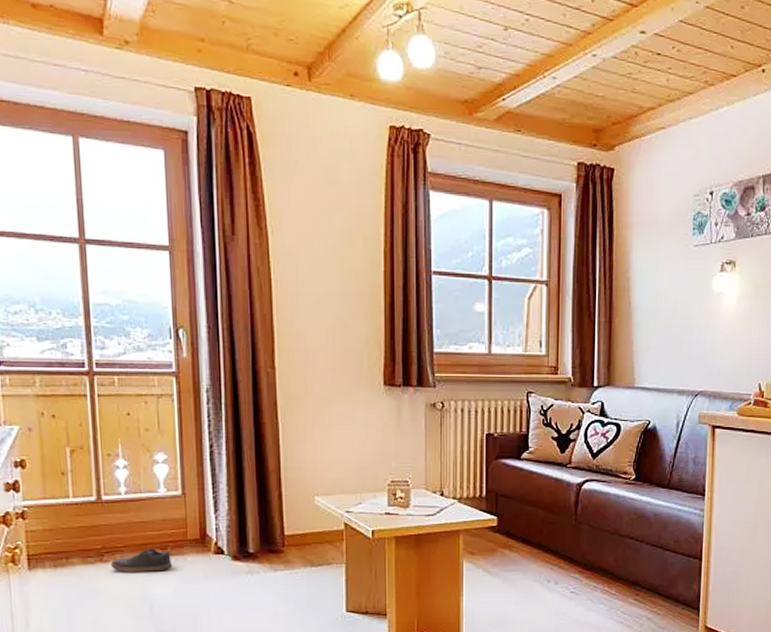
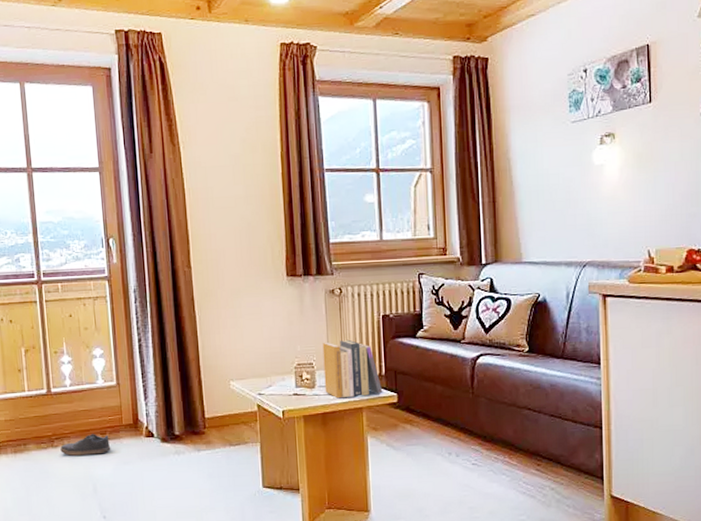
books: none [420,457,482,520] -> present [322,339,383,399]

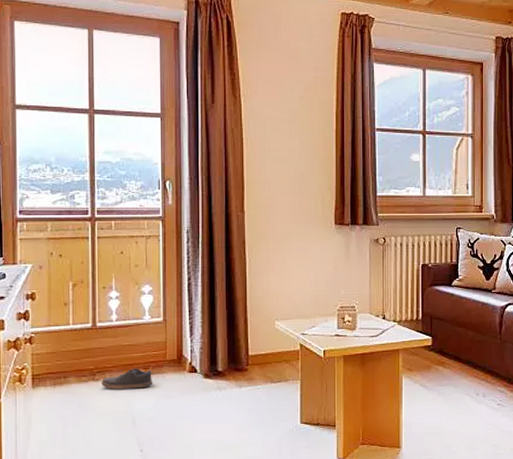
books: present [322,339,383,399] -> none [365,285,419,340]

